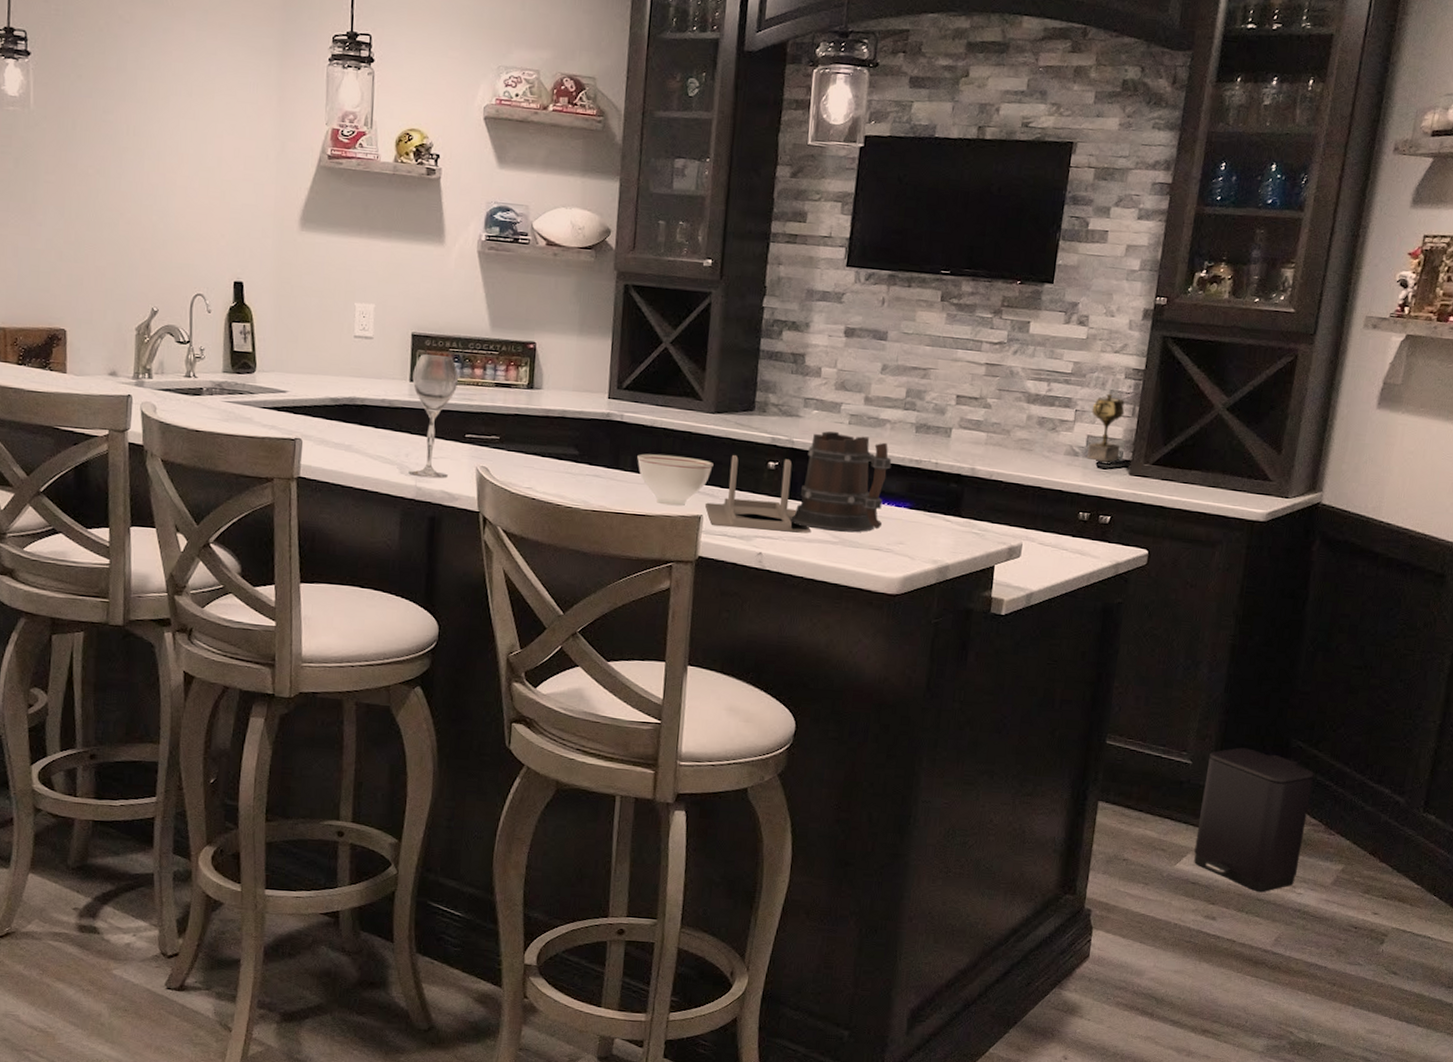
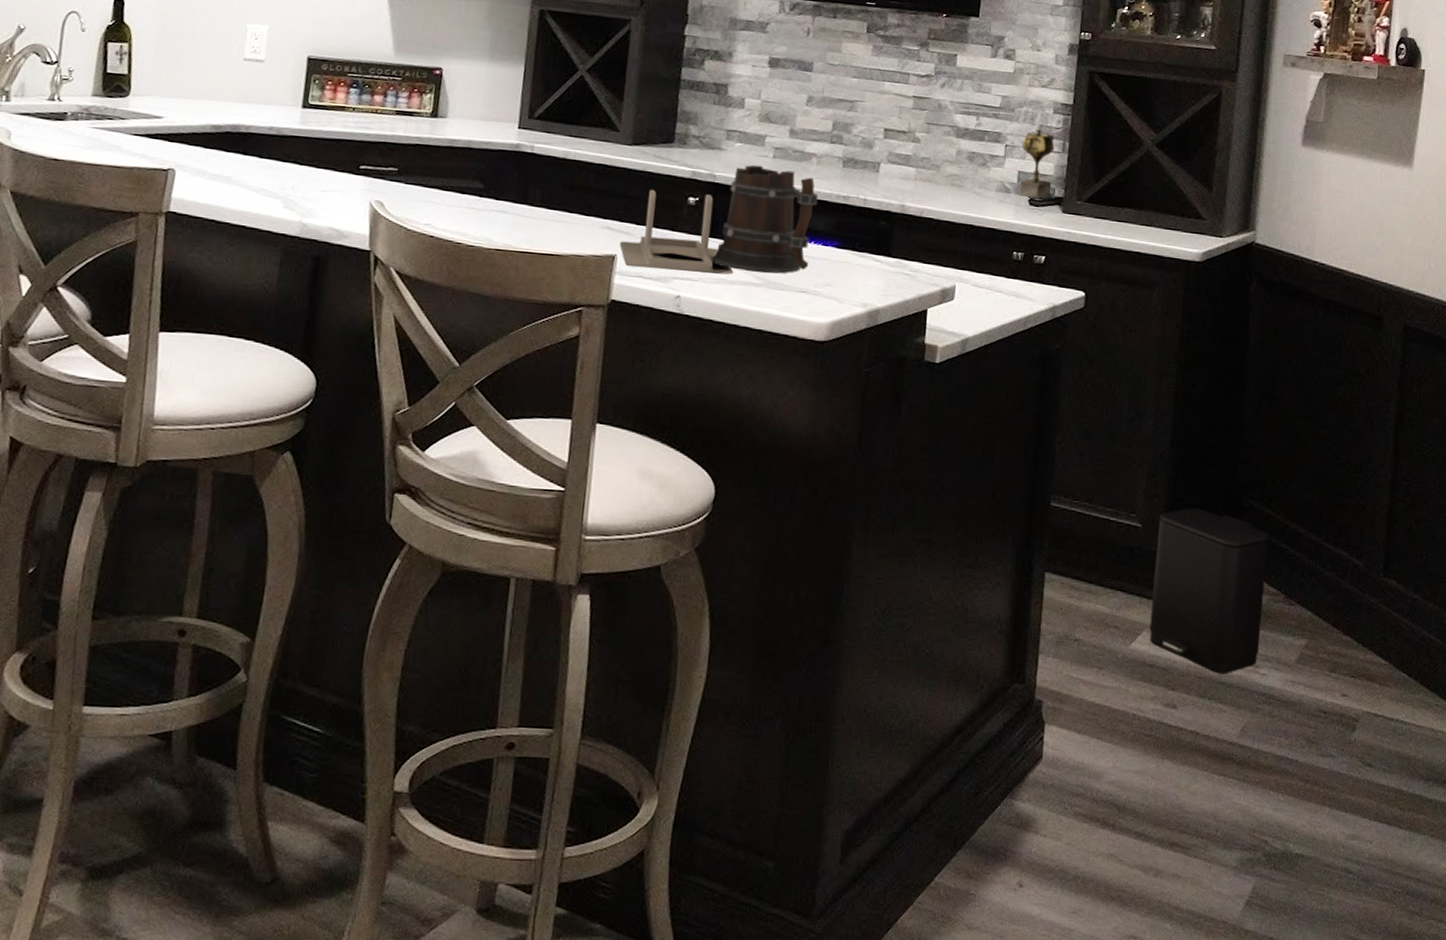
wineglass: present [408,354,458,479] -> none [293,79,356,215]
bowl: present [637,453,714,507] -> none [547,187,630,245]

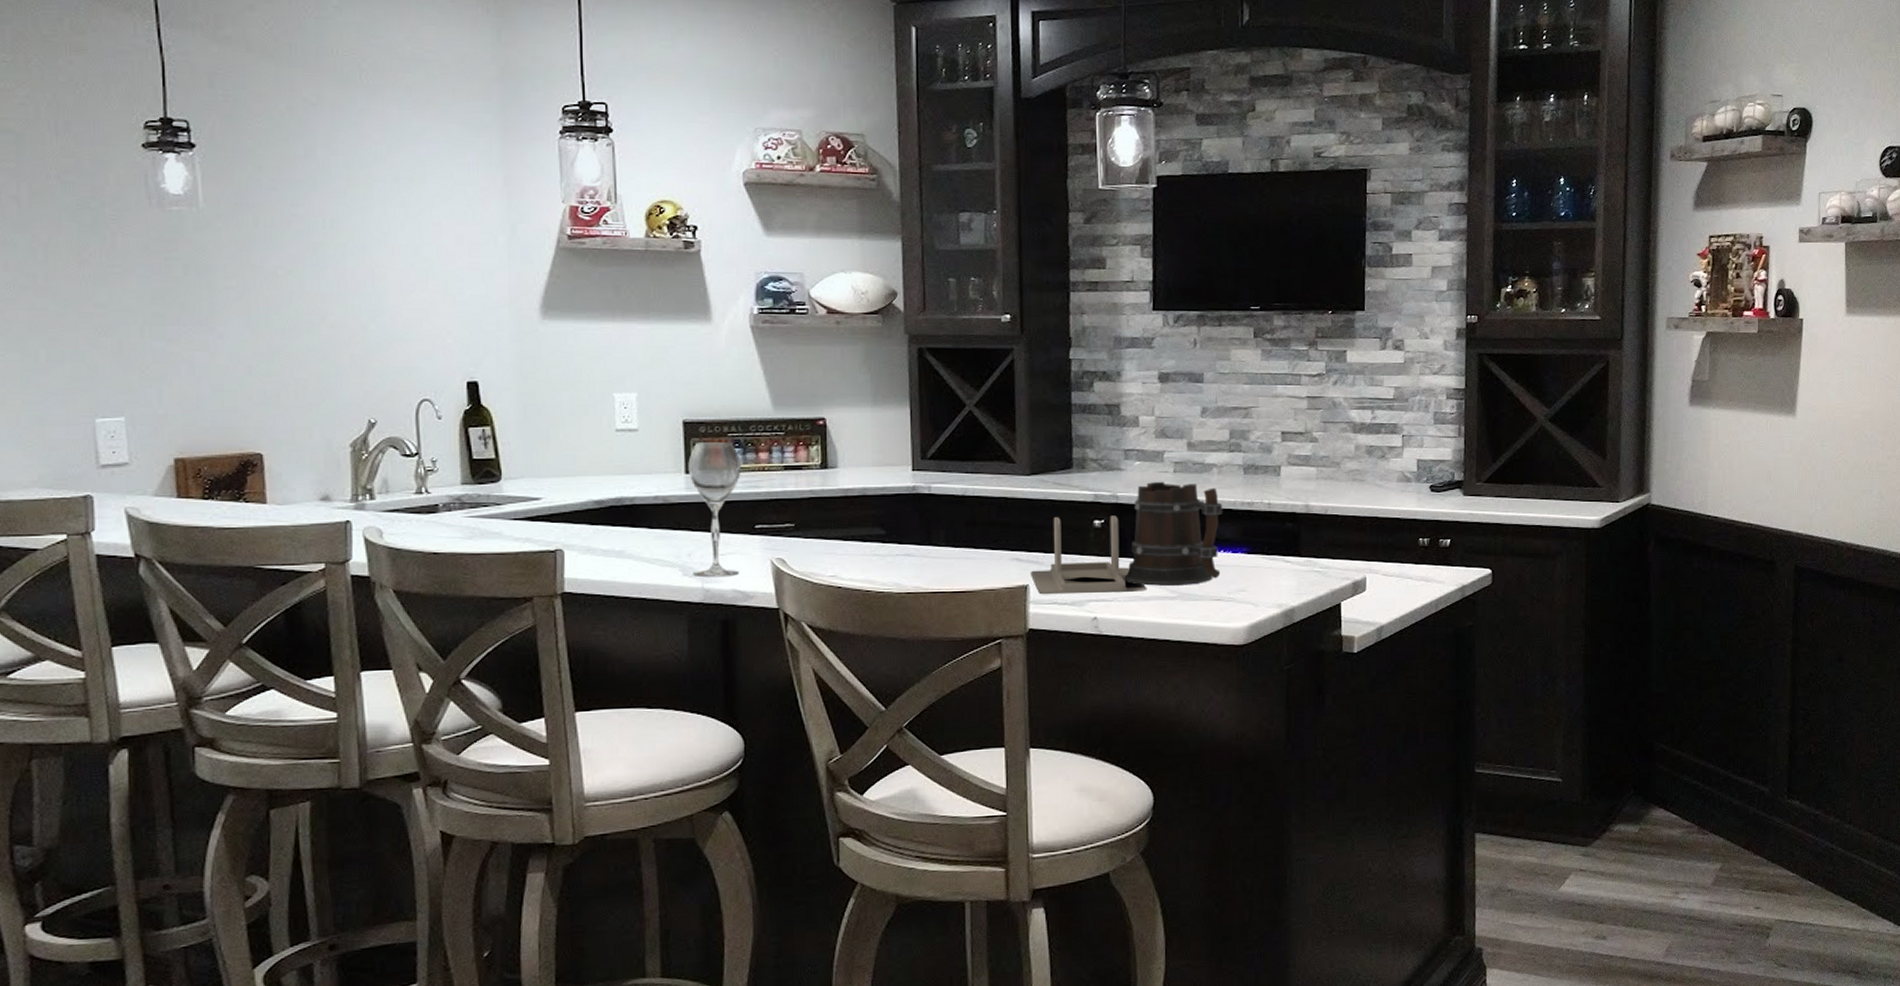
wineglass: none [293,79,356,215] -> present [688,442,741,578]
trophy: present [1018,128,1055,200] -> none [1418,415,1452,486]
pedal bin: present [1149,507,1269,673] -> none [1576,758,1681,903]

